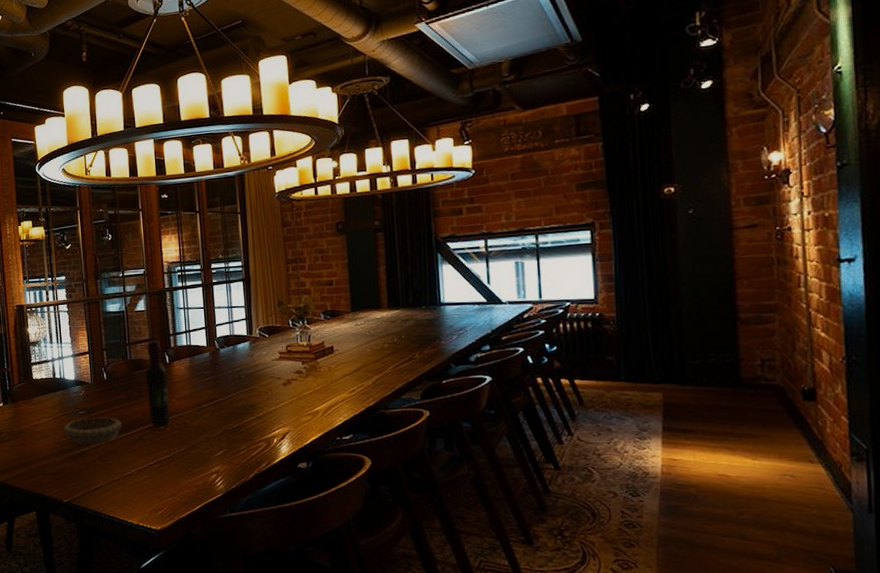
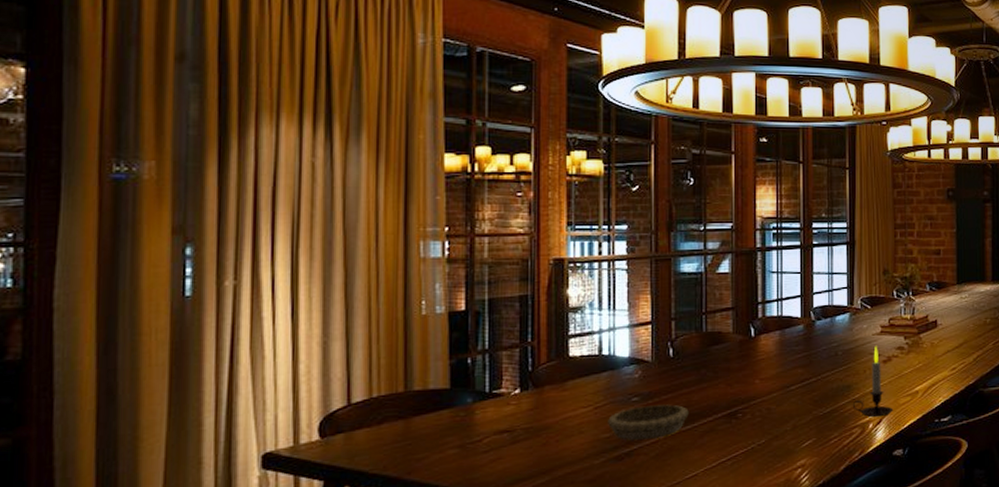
wine bottle: present [144,340,170,426] -> none [723,309,752,413]
candle: none [257,369,296,434] -> present [852,345,894,418]

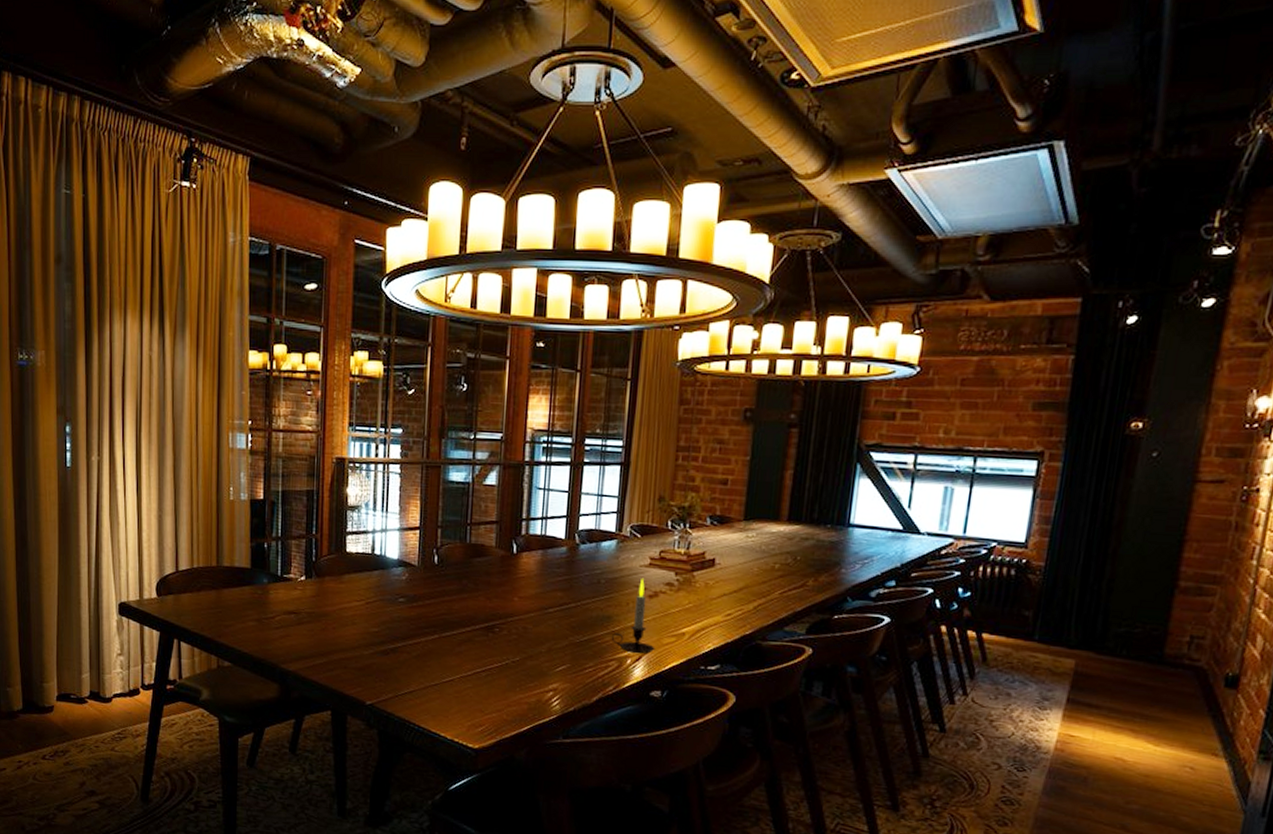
decorative bowl: present [606,404,689,441] -> none [376,607,449,641]

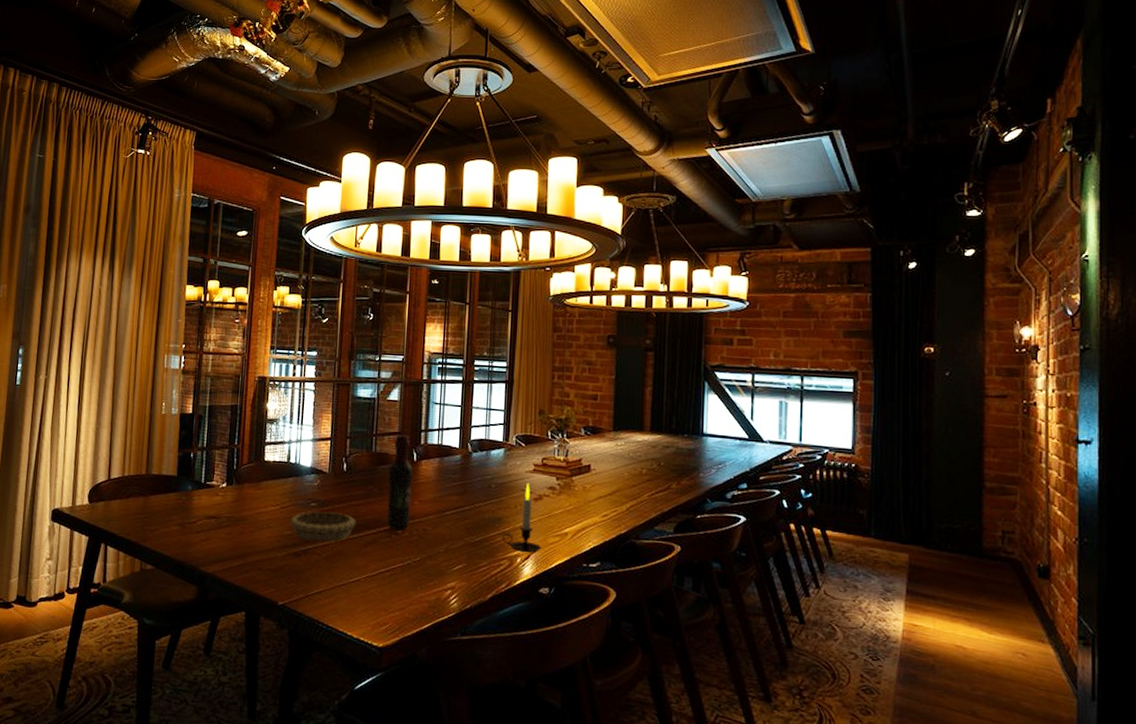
decorative bowl: none [376,607,449,641] -> present [289,511,356,543]
wine bottle: none [483,524,513,628] -> present [387,434,413,530]

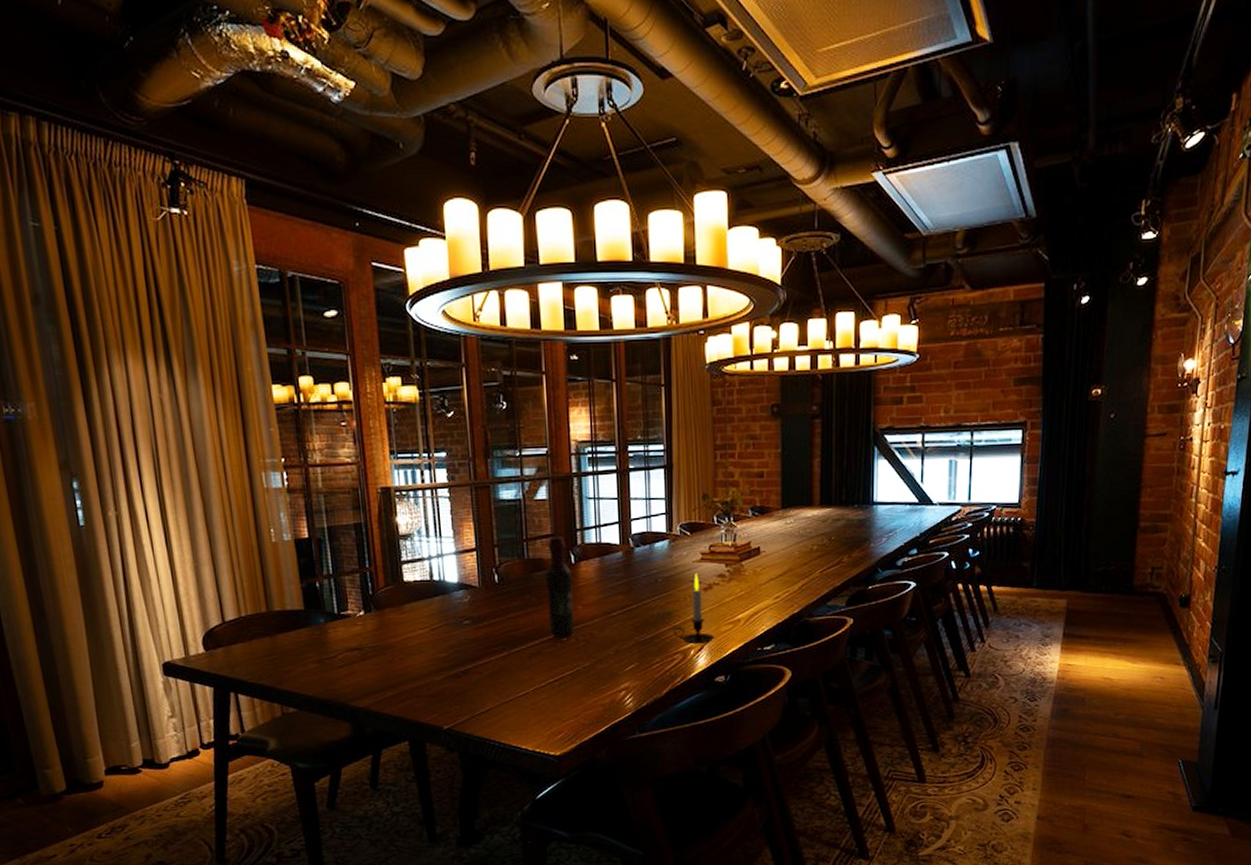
decorative bowl: present [289,511,356,543] -> none [442,628,517,661]

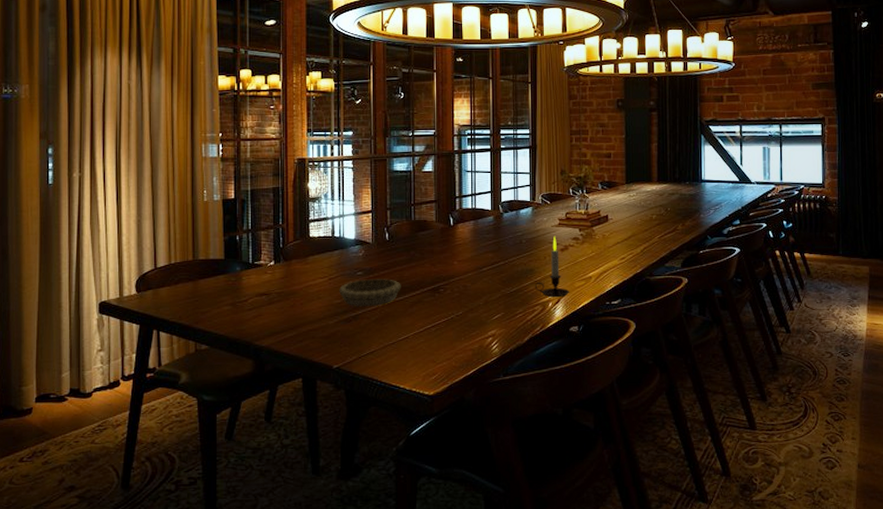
decorative bowl: none [442,628,517,661] -> present [338,279,401,307]
wine bottle: present [545,536,574,637] -> none [428,202,451,288]

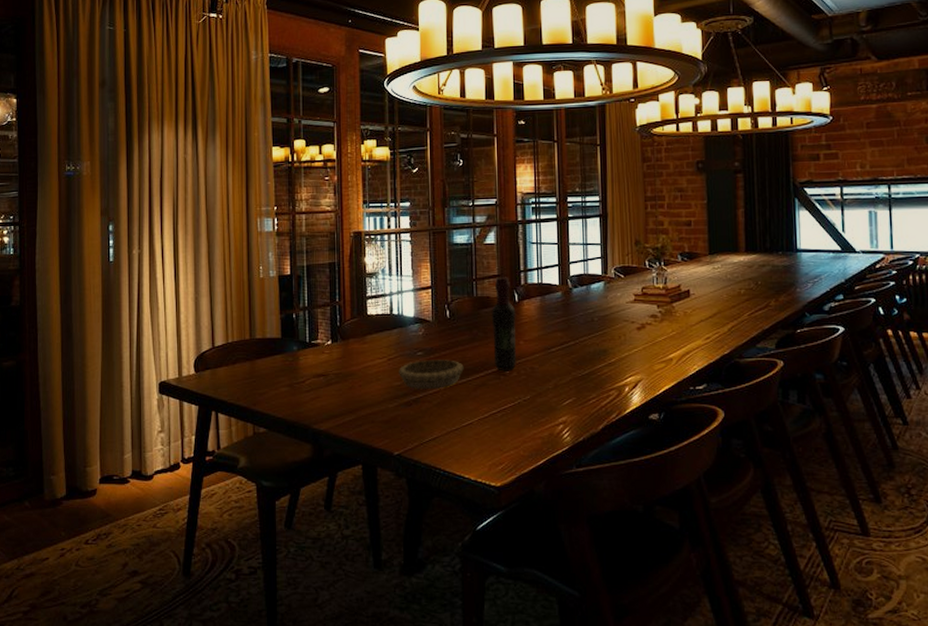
wine bottle: none [428,202,451,288] -> present [491,277,516,370]
candle: present [534,235,570,298] -> none [609,312,649,382]

